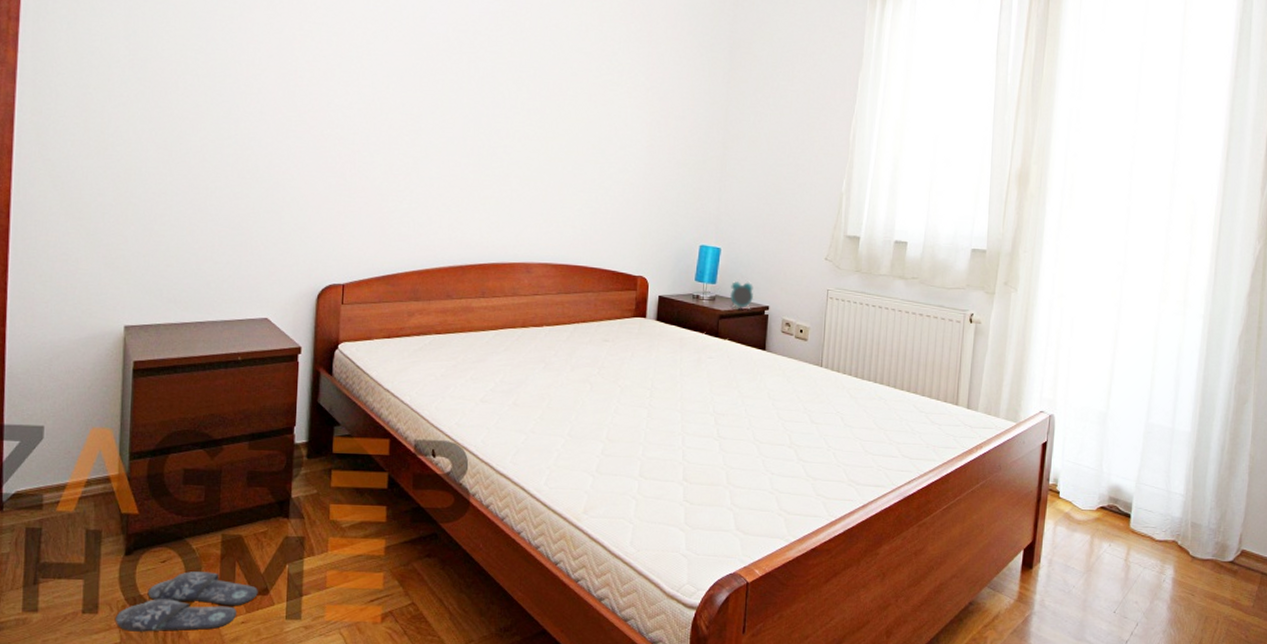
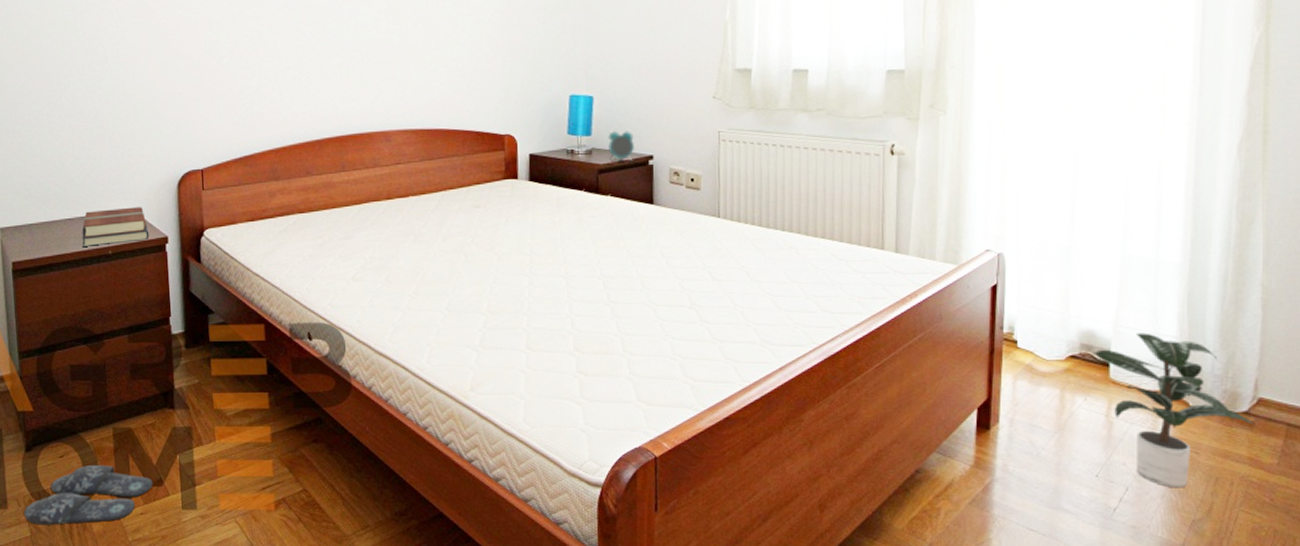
books: none [211,315,283,352] -> present [82,207,150,248]
potted plant: none [1117,490,1238,625] -> present [1092,333,1255,488]

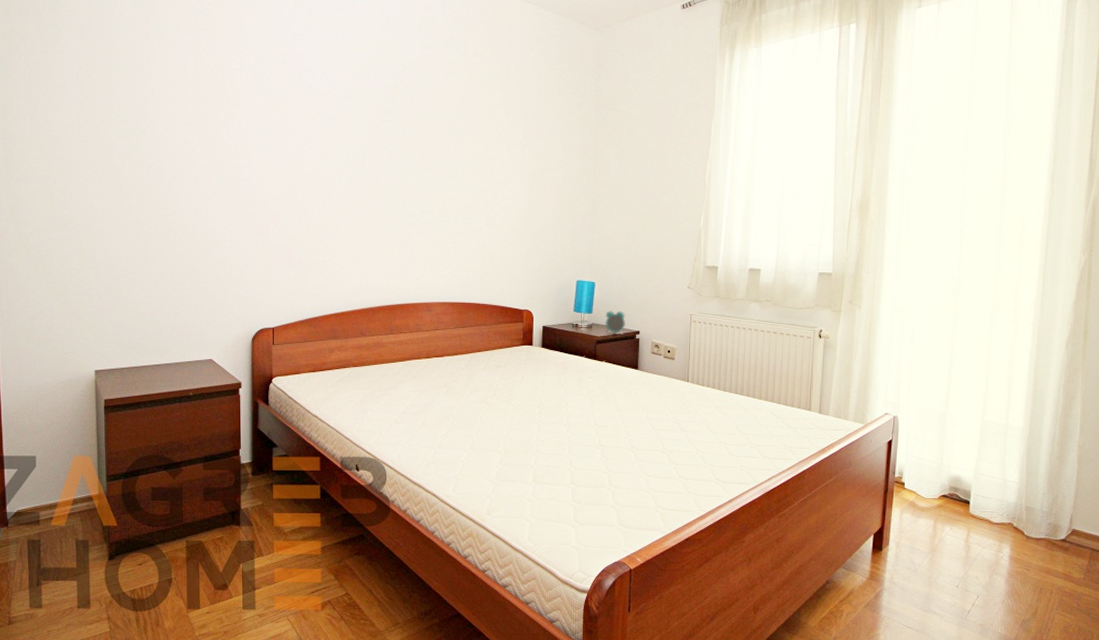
slippers: present [24,465,153,525] -> none [105,572,219,622]
books: present [82,207,150,248] -> none [167,357,226,389]
potted plant: present [1092,333,1255,488] -> none [958,479,1069,596]

